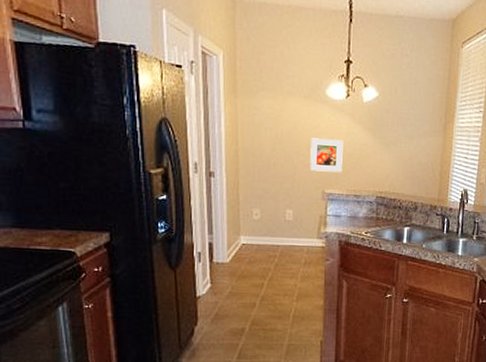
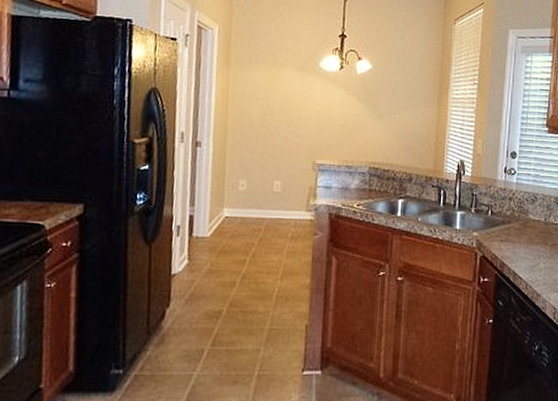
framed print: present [310,138,344,173] -> none [301,108,336,143]

